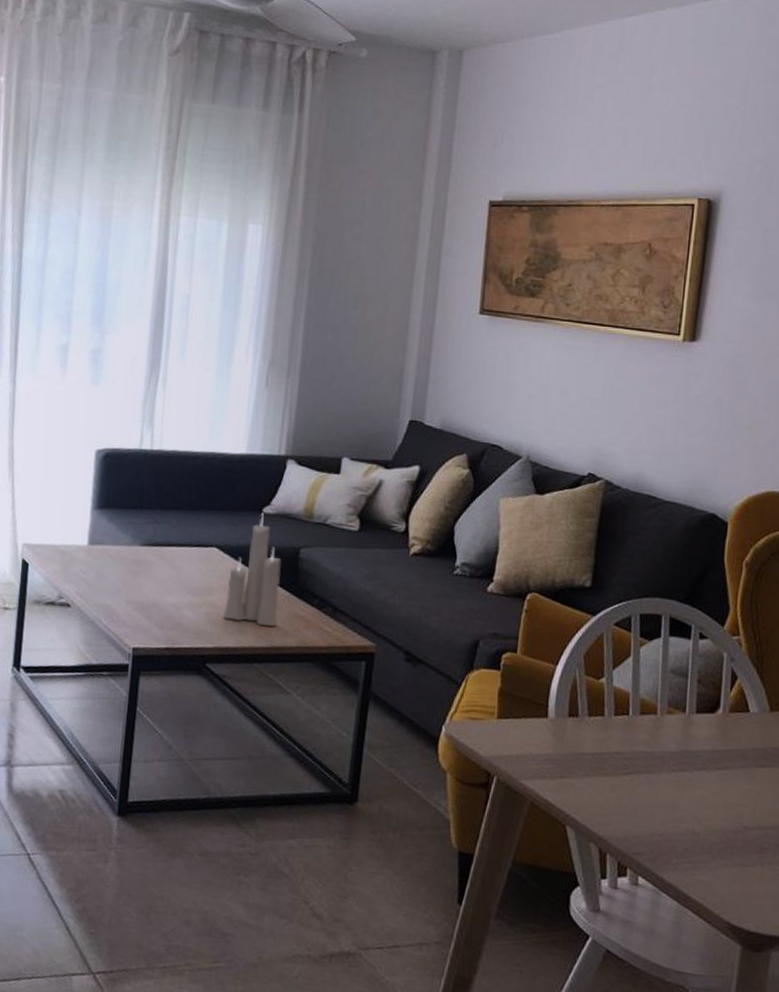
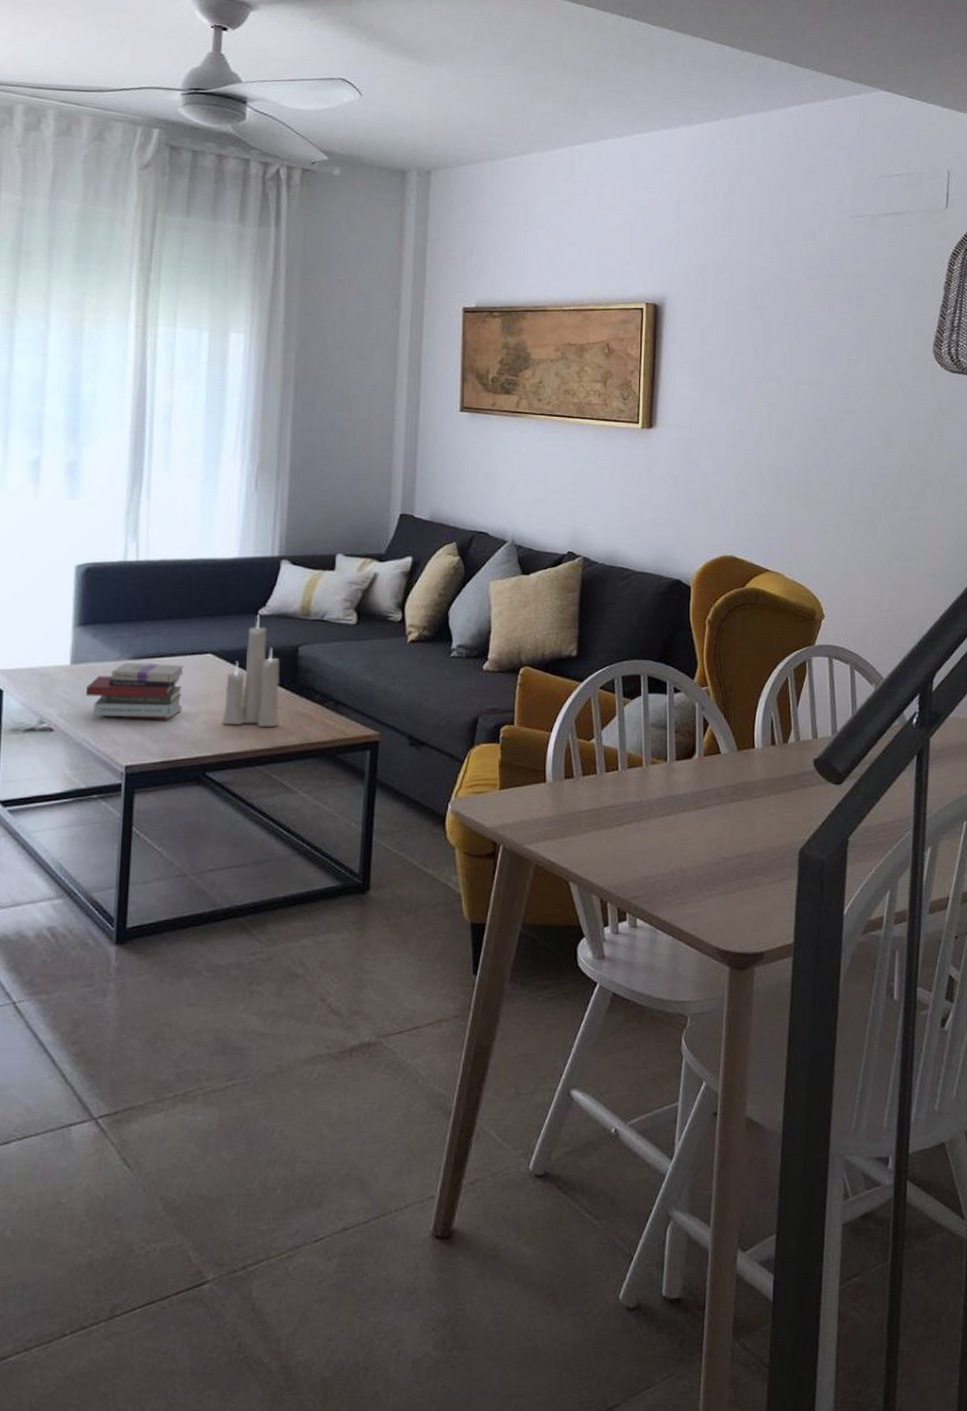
books: none [101,548,190,608] -> present [86,663,184,720]

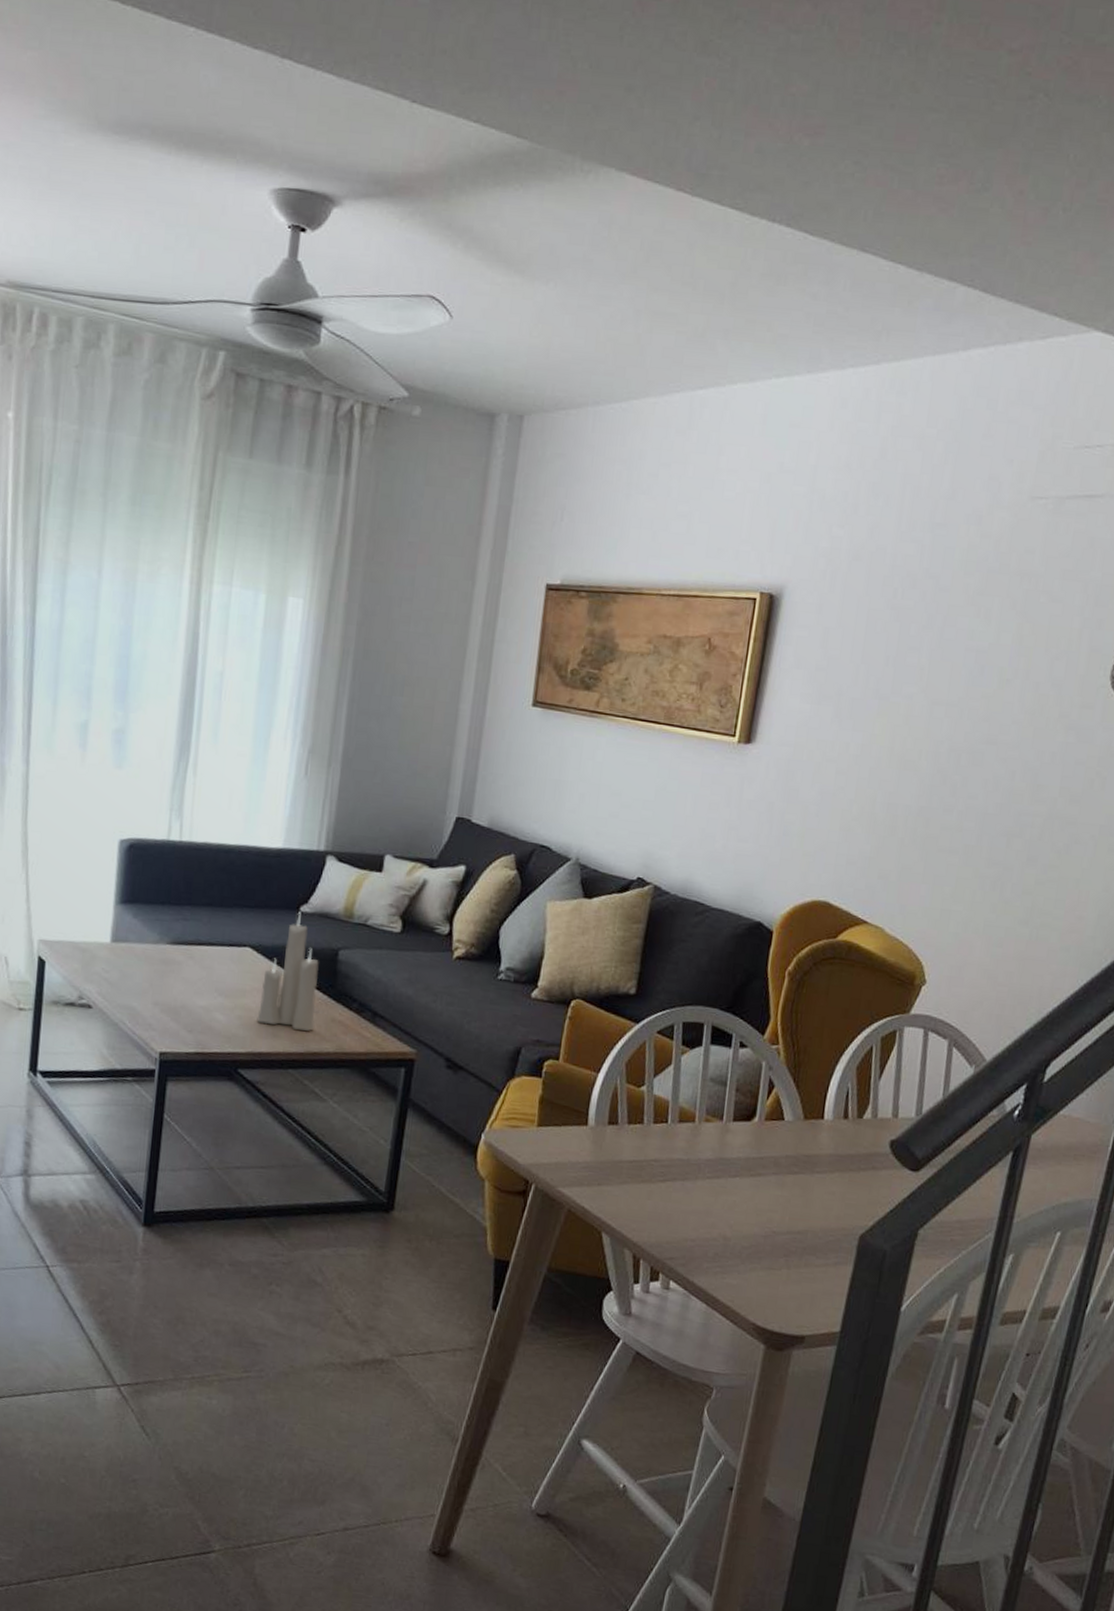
books: present [86,663,184,720] -> none [125,947,222,1011]

